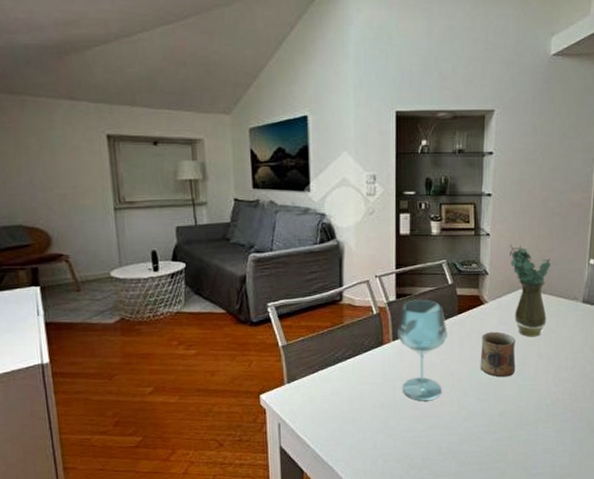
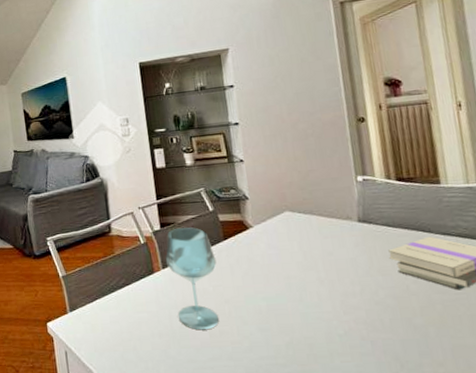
mug: present [480,331,516,377] -> none [252,256,296,305]
vase: present [510,244,551,337] -> none [266,168,321,261]

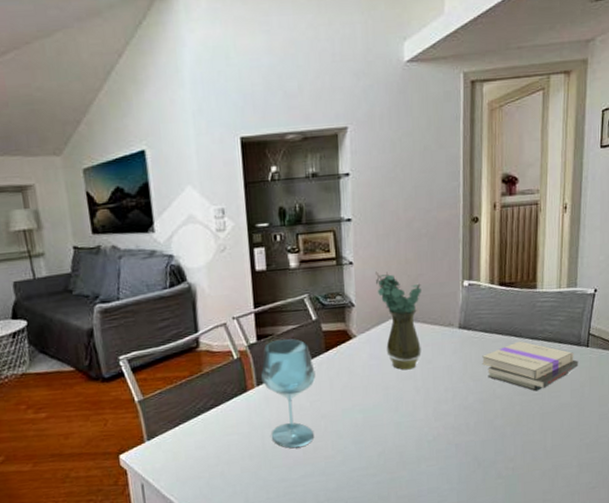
vase: none [266,168,321,261] -> present [376,271,421,370]

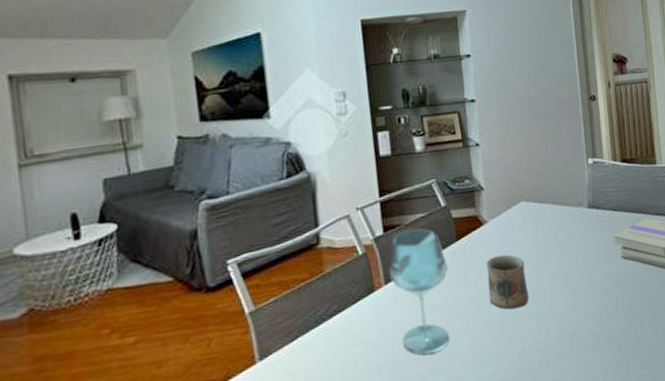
mug: none [352,367,392,416] -> present [486,254,529,309]
vase: present [376,271,421,370] -> none [502,152,554,256]

